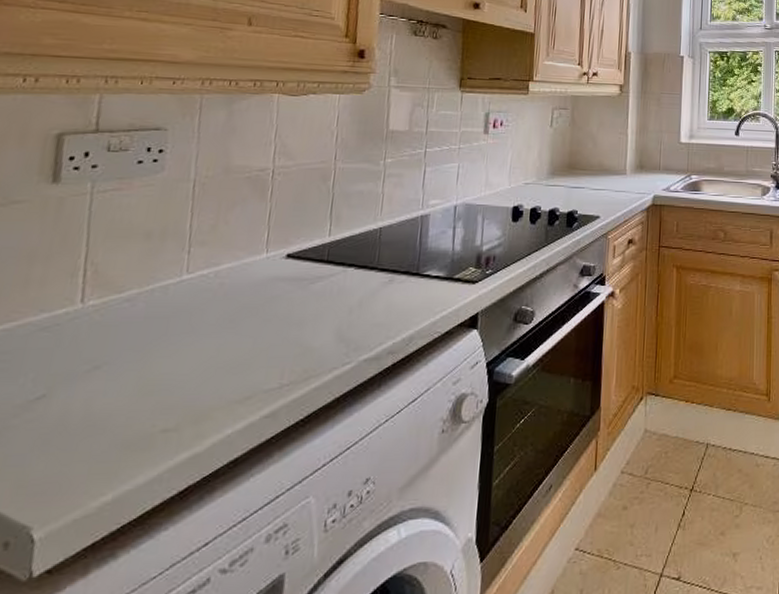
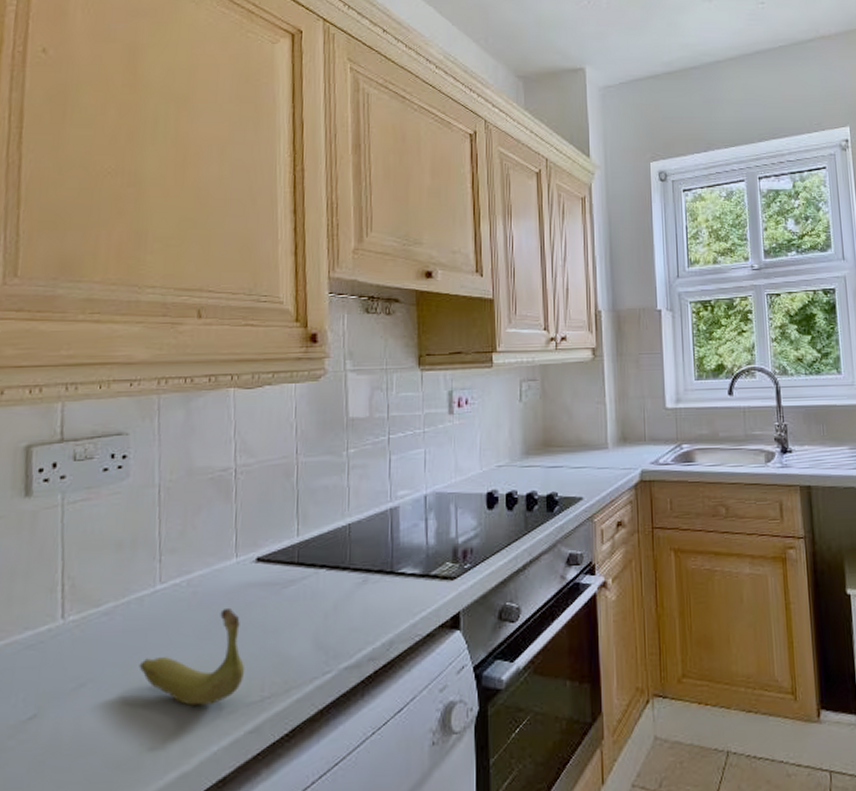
banana: none [158,299,267,390] -> present [139,607,245,706]

